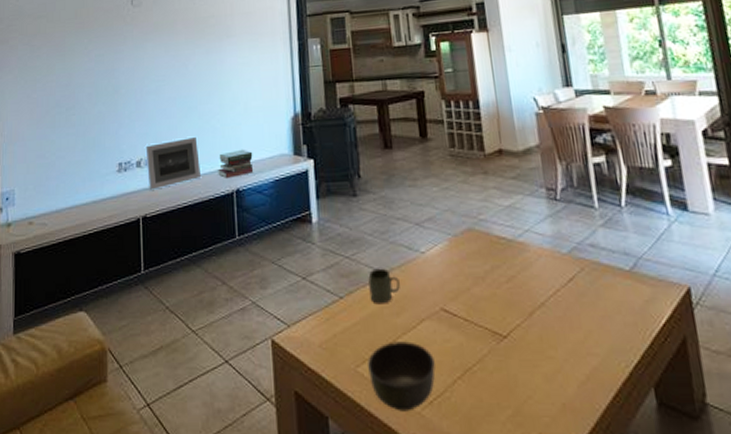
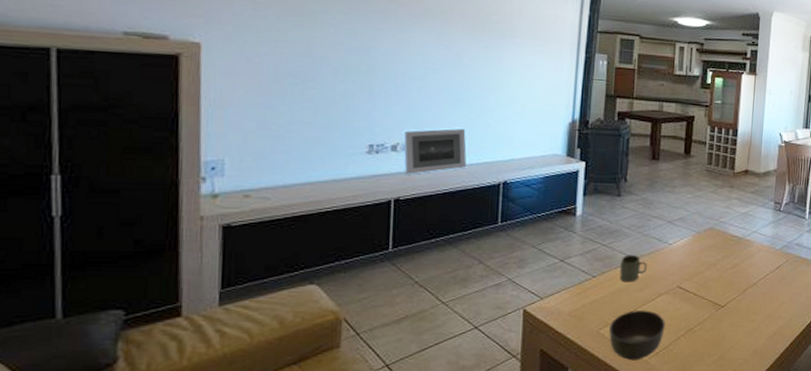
books: present [218,149,254,179] -> none [486,145,525,172]

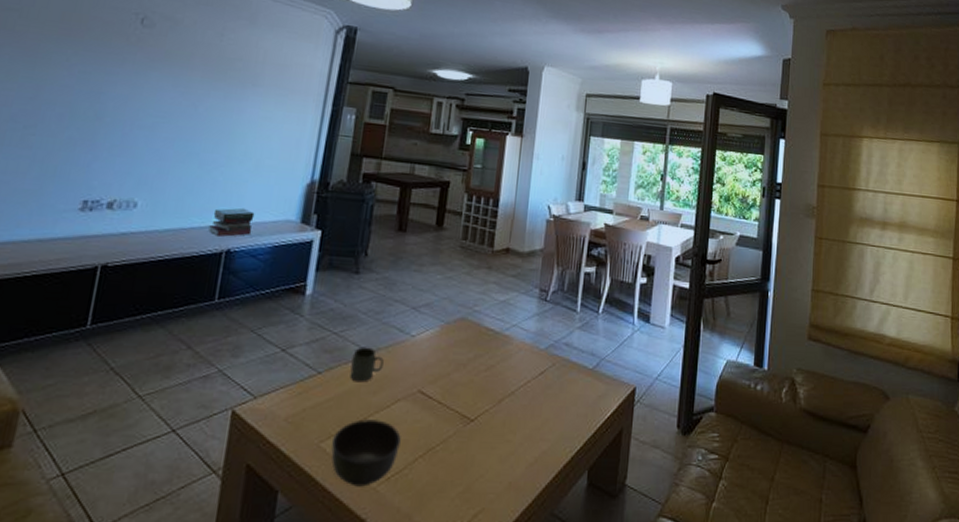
picture frame: present [403,128,468,174] -> none [117,185,192,237]
books: none [486,145,525,172] -> present [208,207,255,238]

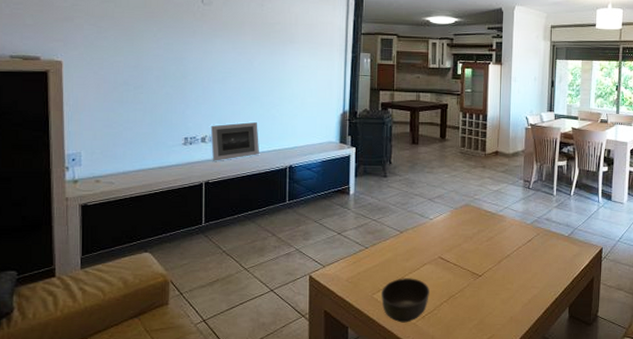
picture frame: none [117,185,192,237] -> present [210,121,260,161]
books: present [208,207,255,238] -> none [275,135,306,158]
mug: present [350,346,384,383] -> none [388,228,411,253]

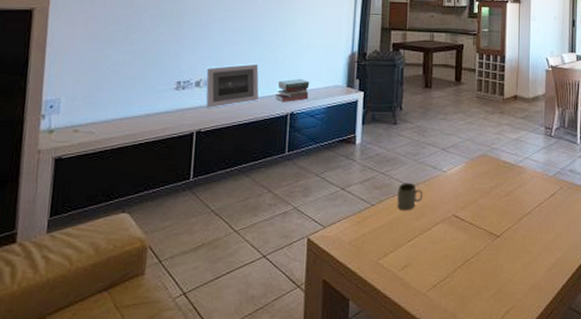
books: none [275,135,306,158] -> present [275,78,310,103]
bowl: present [381,278,430,323] -> none [388,240,442,293]
mug: none [388,228,411,253] -> present [397,182,423,211]

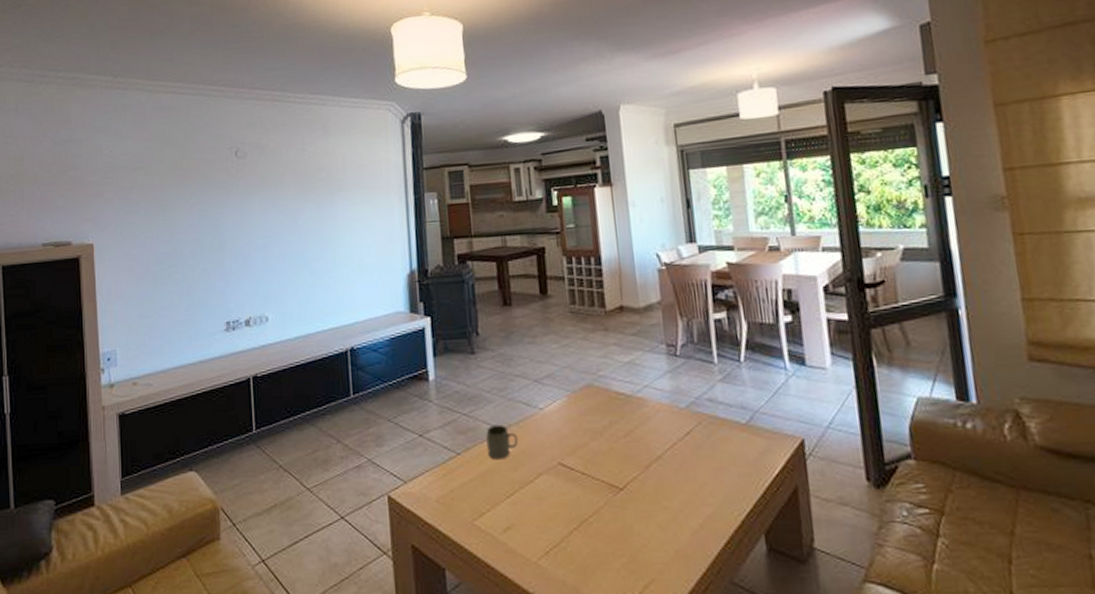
picture frame: present [205,63,260,108] -> none [254,294,314,349]
books: present [275,78,310,103] -> none [331,306,369,338]

